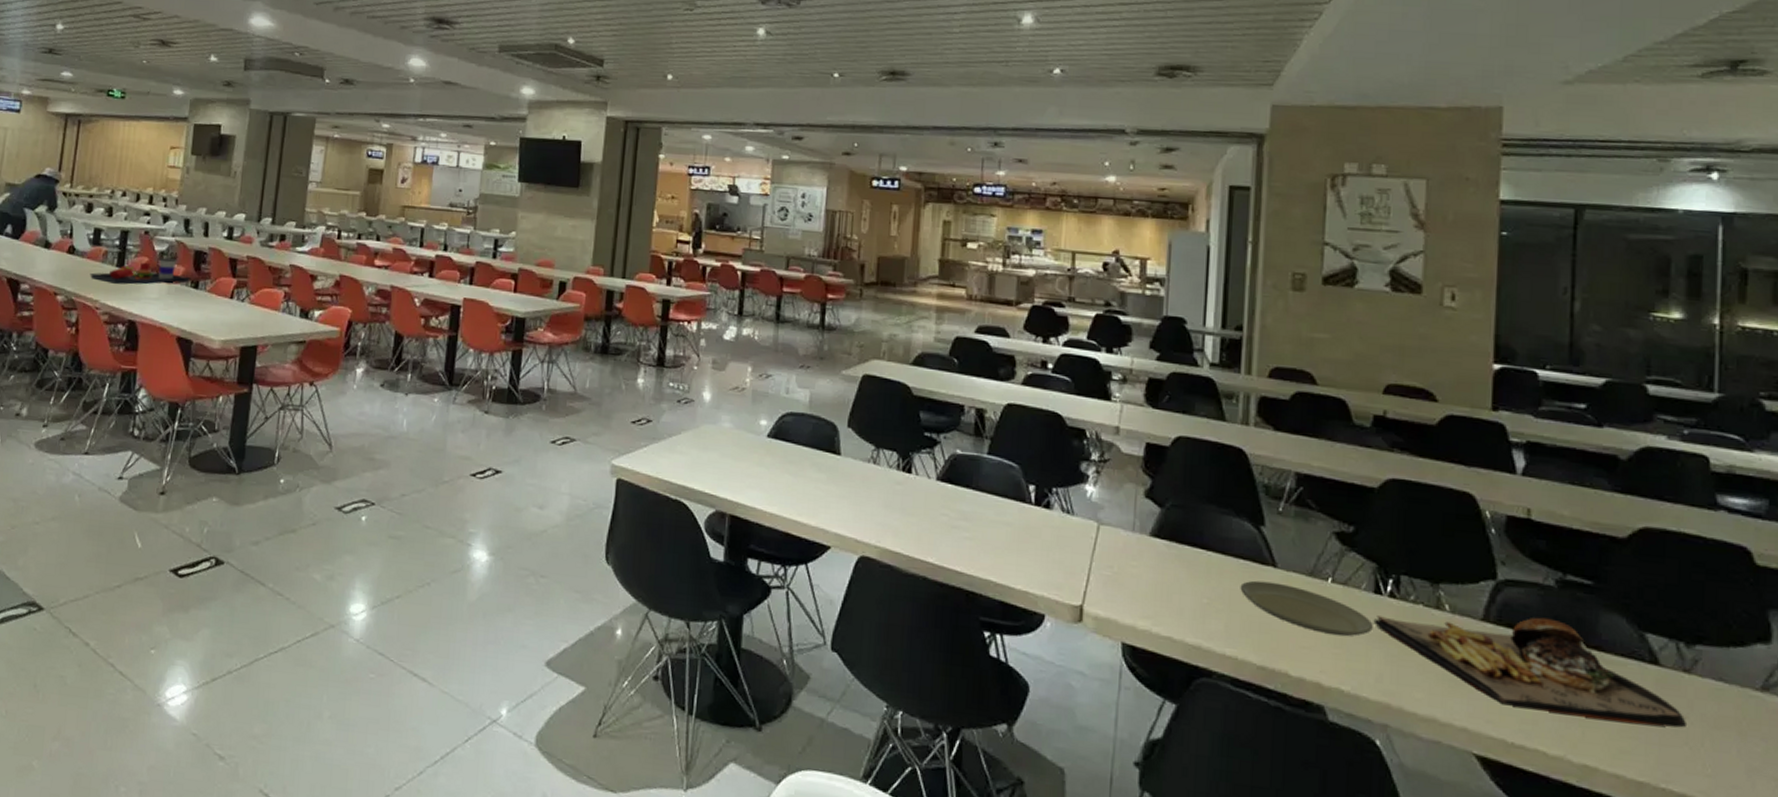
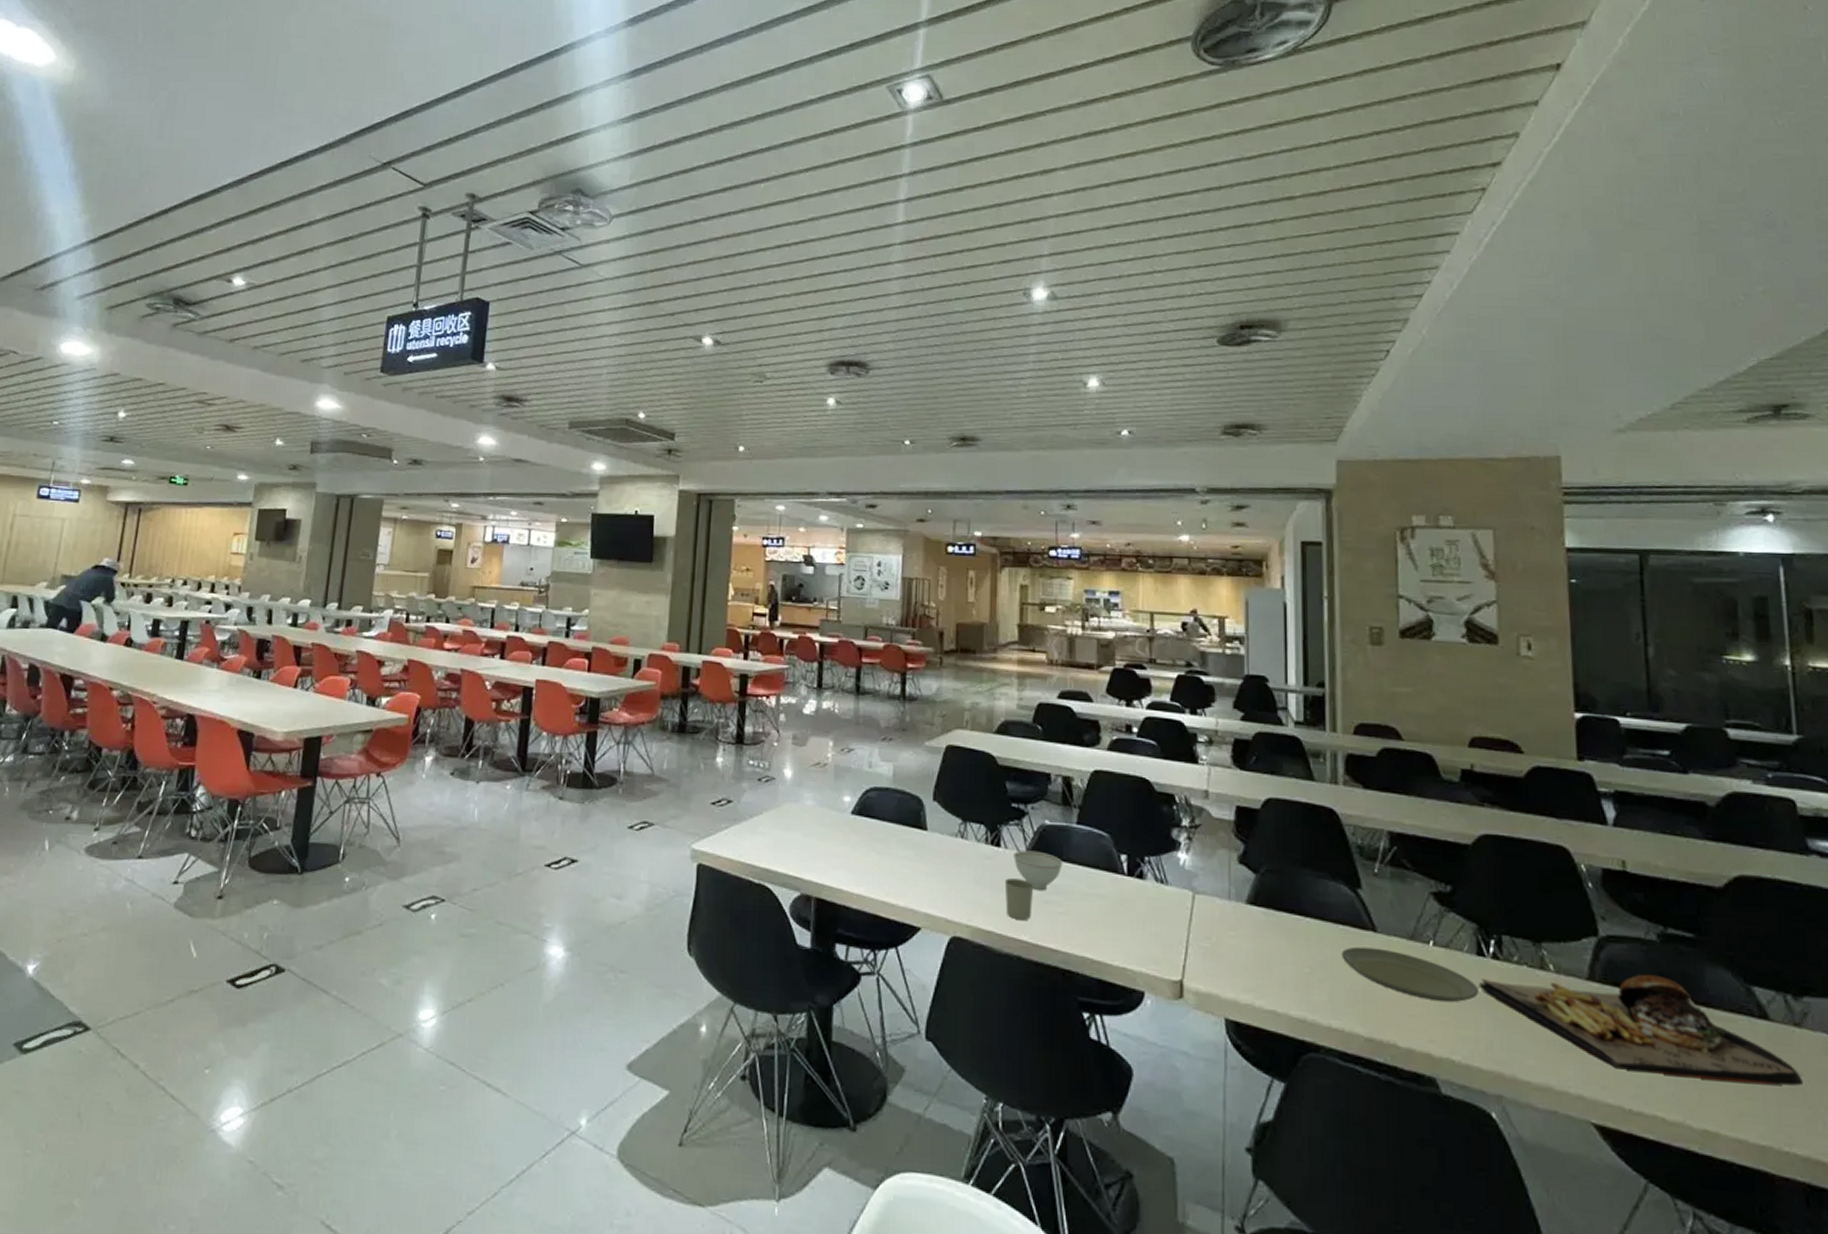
food tray: present [89,249,191,285] -> none [147,639,253,678]
cup: none [913,503,943,543] -> present [1004,878,1034,920]
bowl: none [924,477,972,516] -> present [1014,850,1063,890]

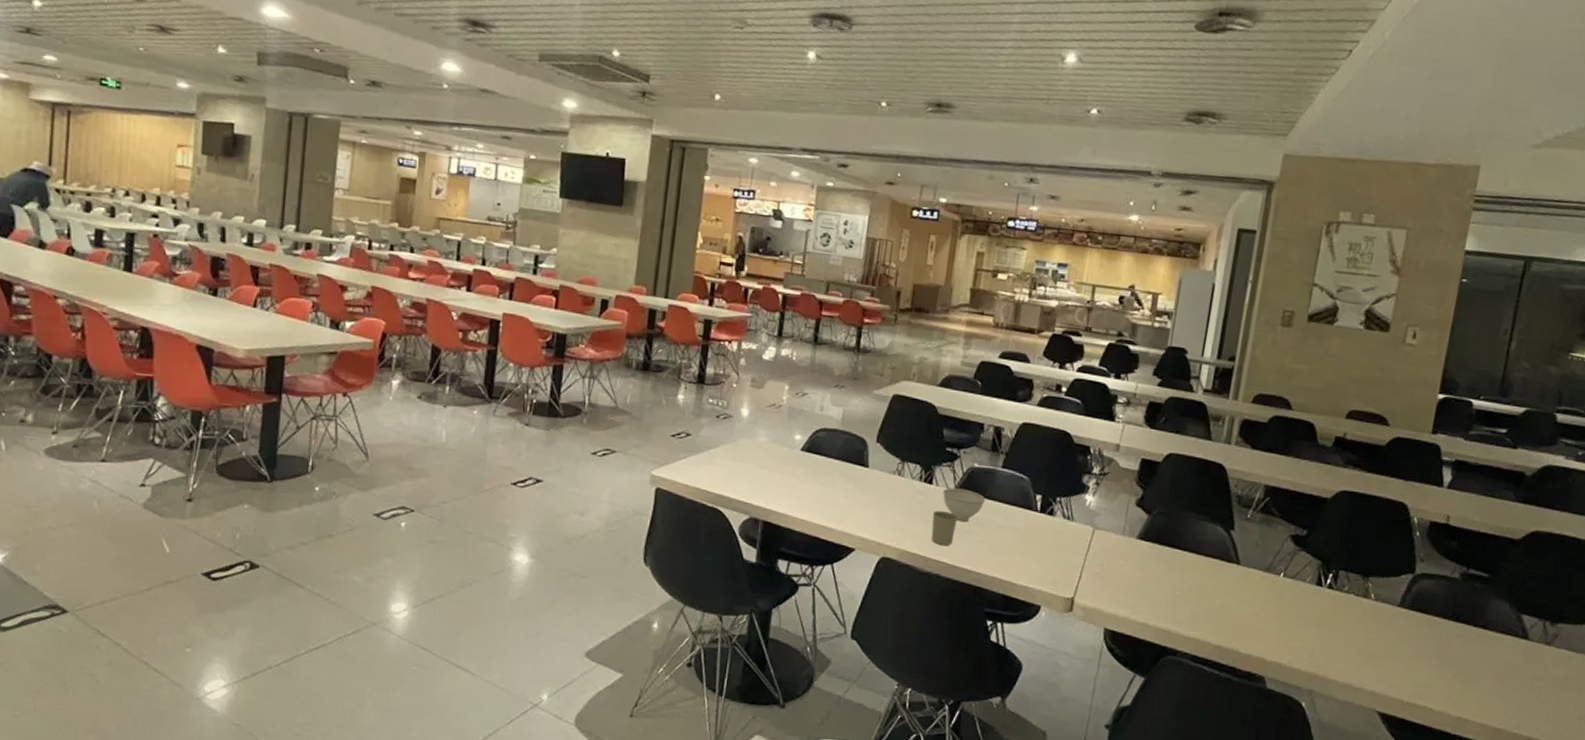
plate: present [1341,946,1479,1003] -> none [1207,575,1312,621]
food tray: present [1478,974,1803,1086] -> none [1312,603,1541,687]

